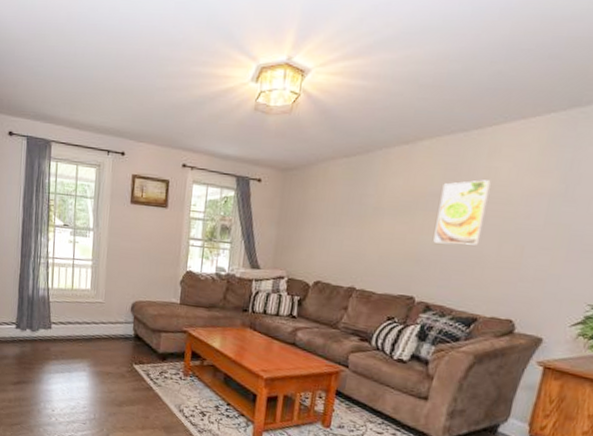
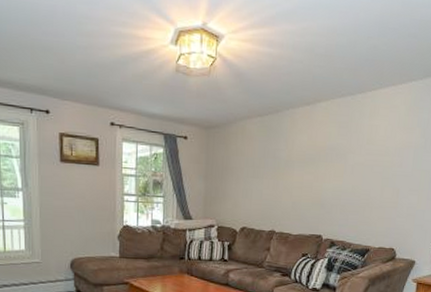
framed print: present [433,180,491,245] -> none [334,136,373,190]

